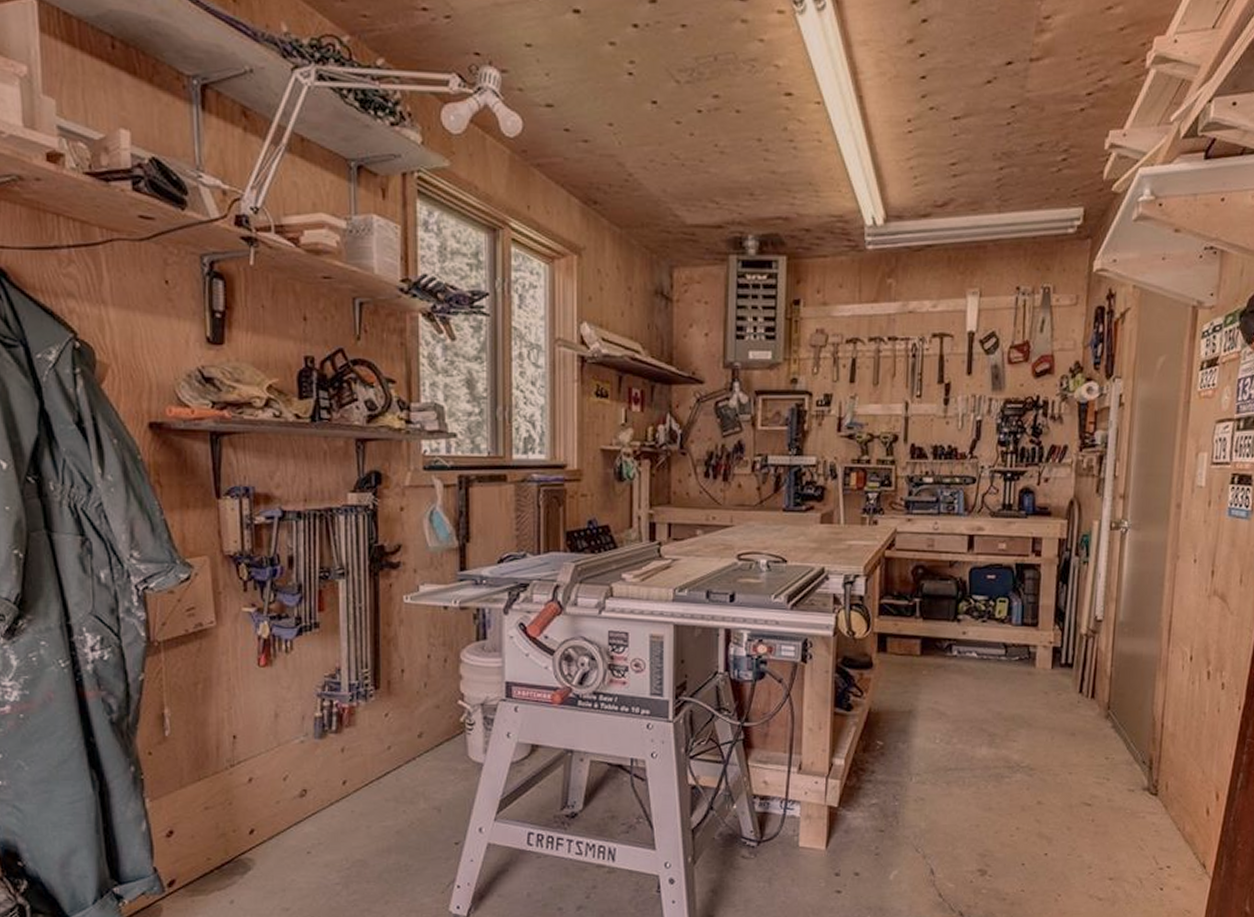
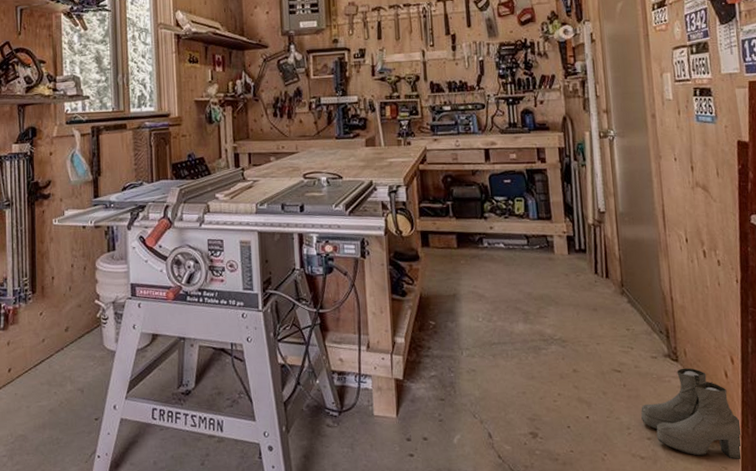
boots: none [1106,803,1215,902] -> present [641,368,742,459]

